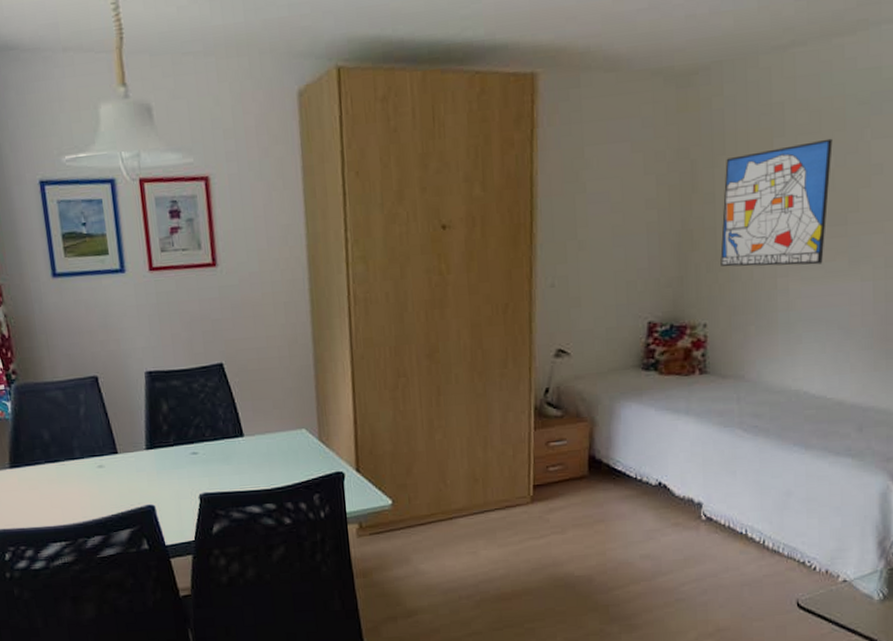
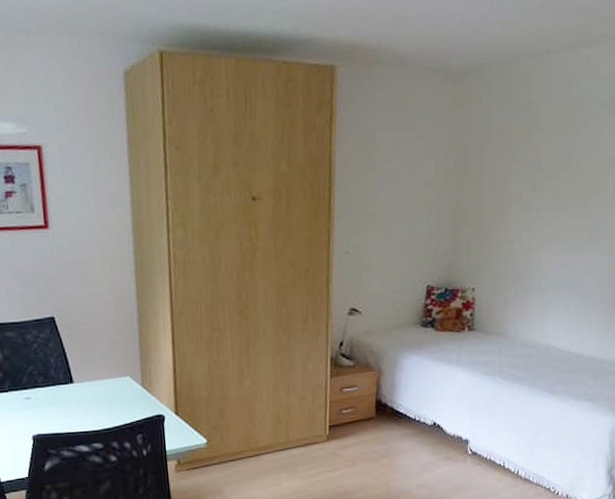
wall art: present [720,138,833,267] -> none [487,133,578,240]

